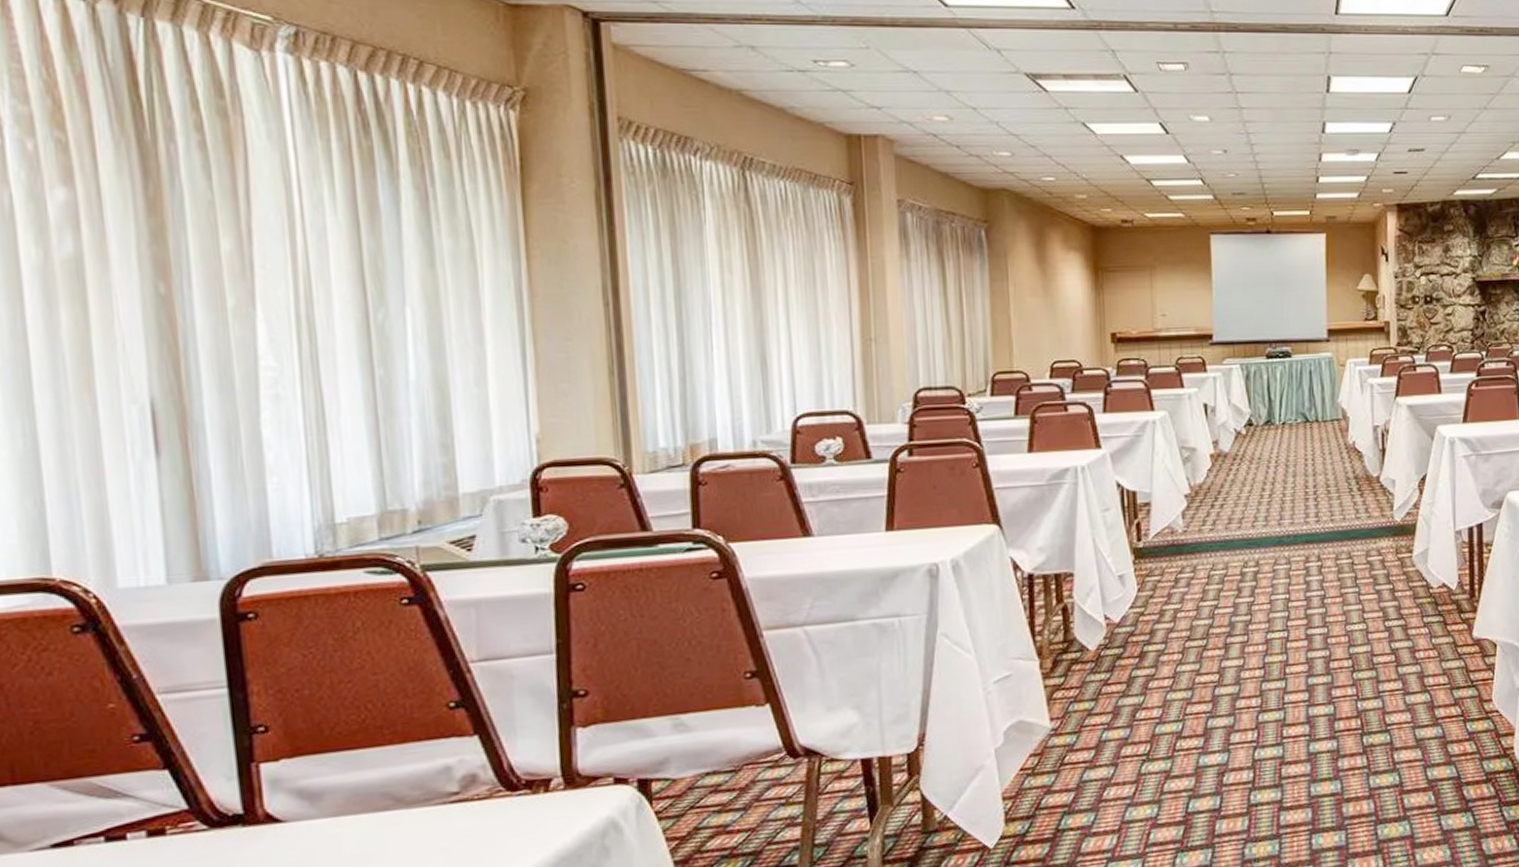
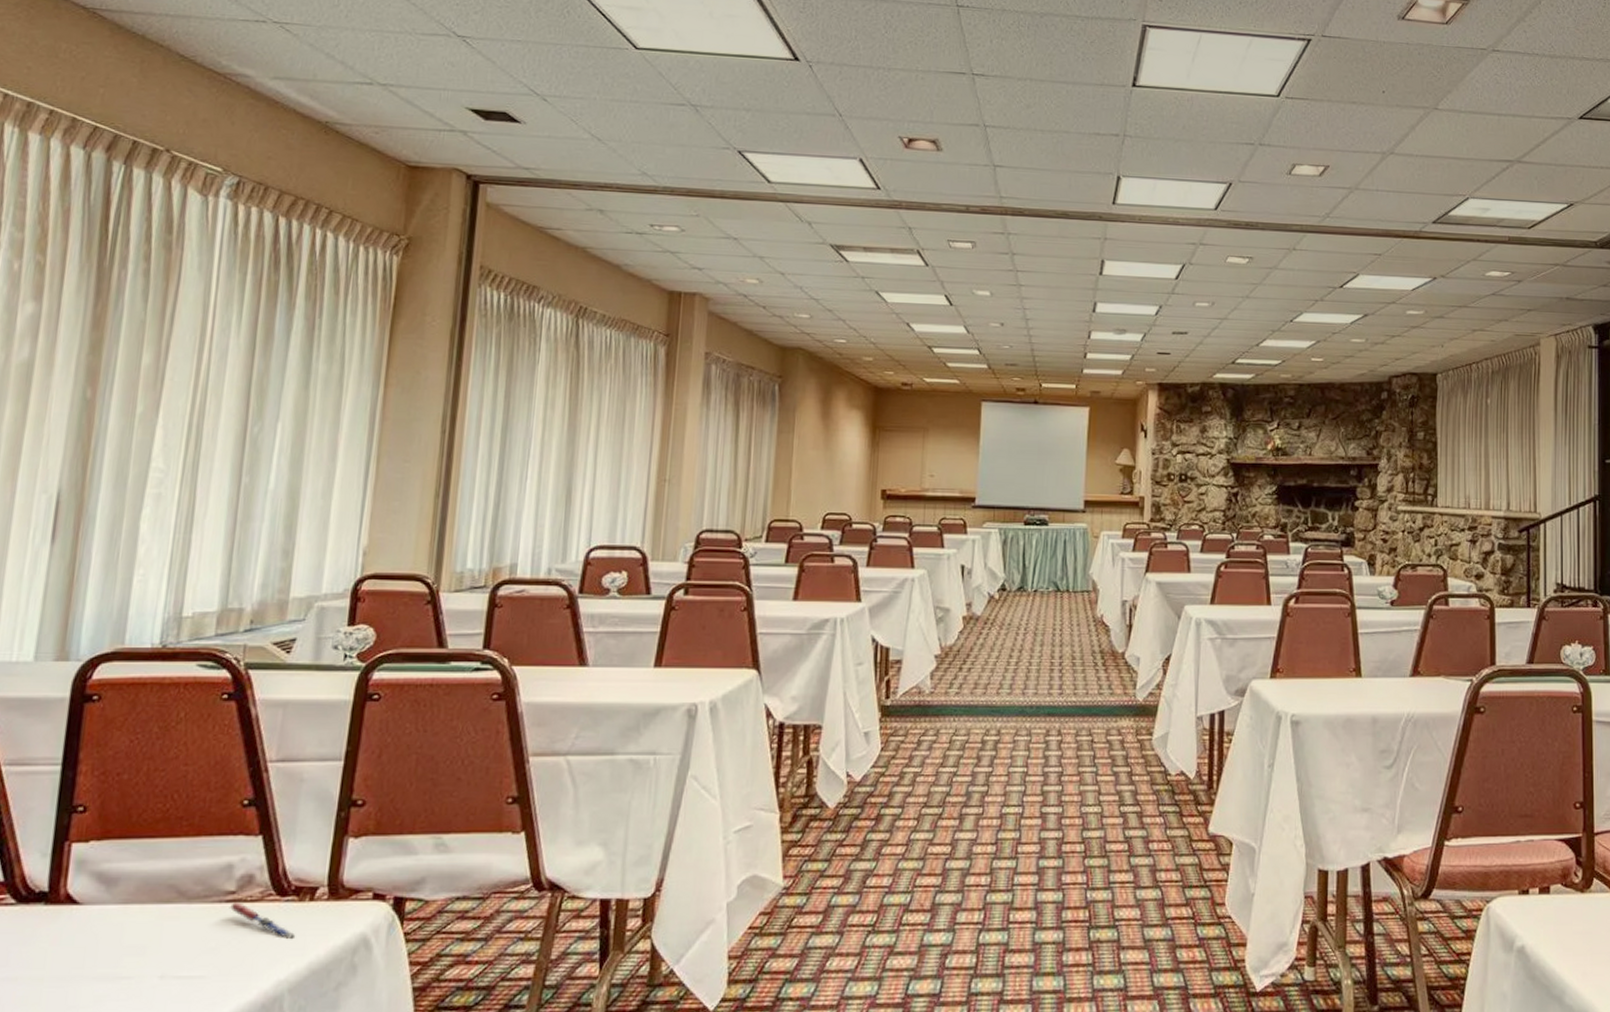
pen: none [455,802,536,831] -> present [229,902,296,939]

